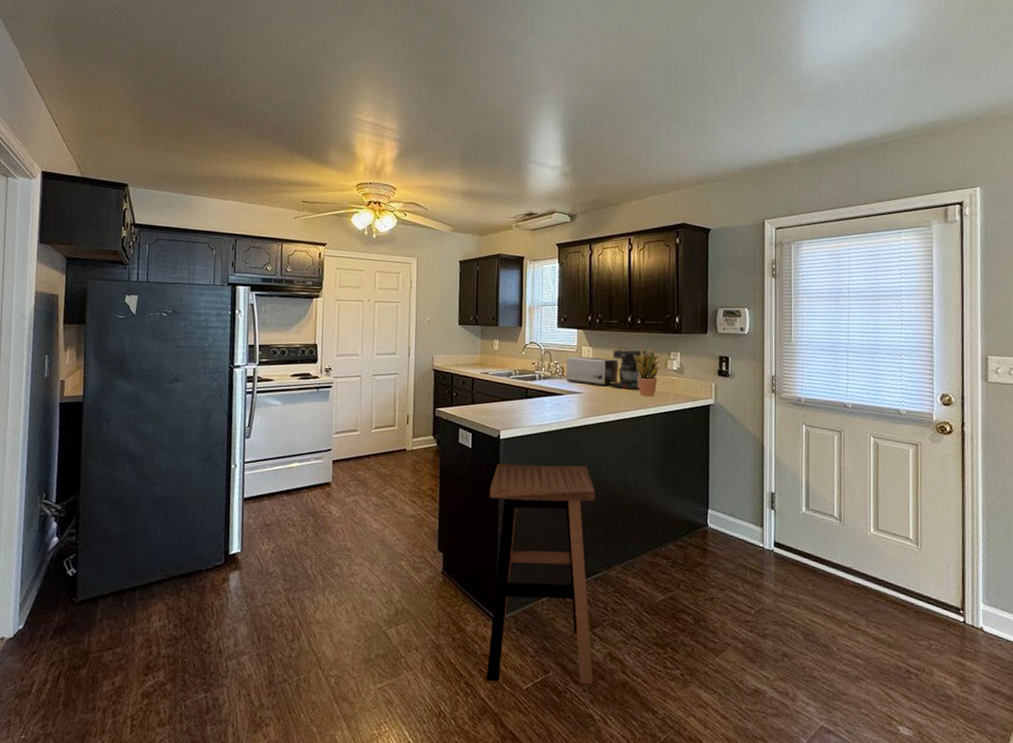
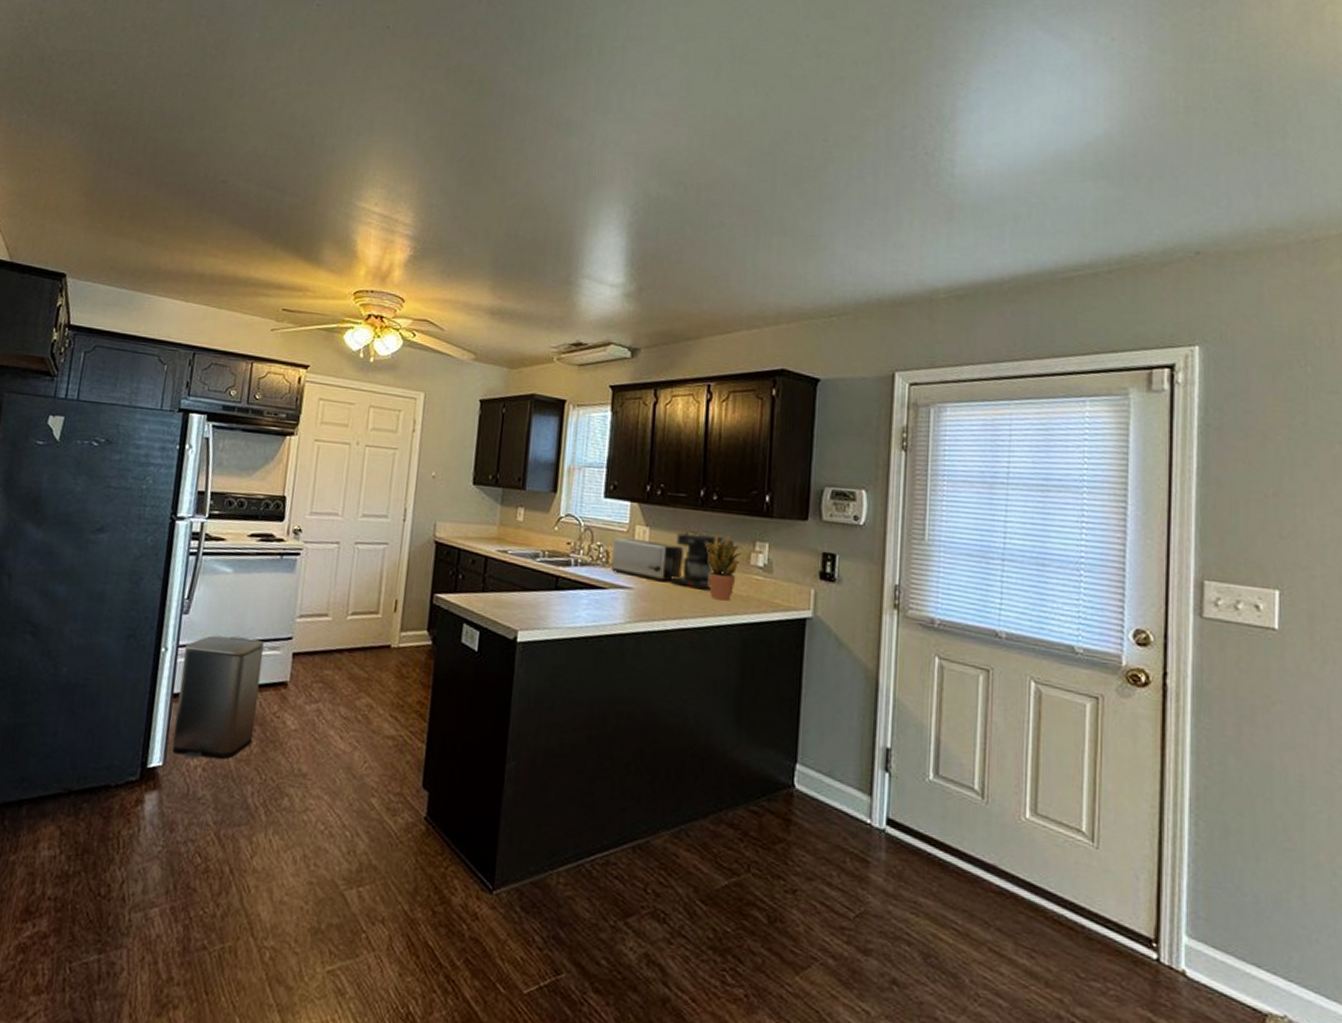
pedal bin: none [247,452,311,545] -> present [172,635,265,760]
bar stool: present [486,464,596,684] -> none [473,676,642,996]

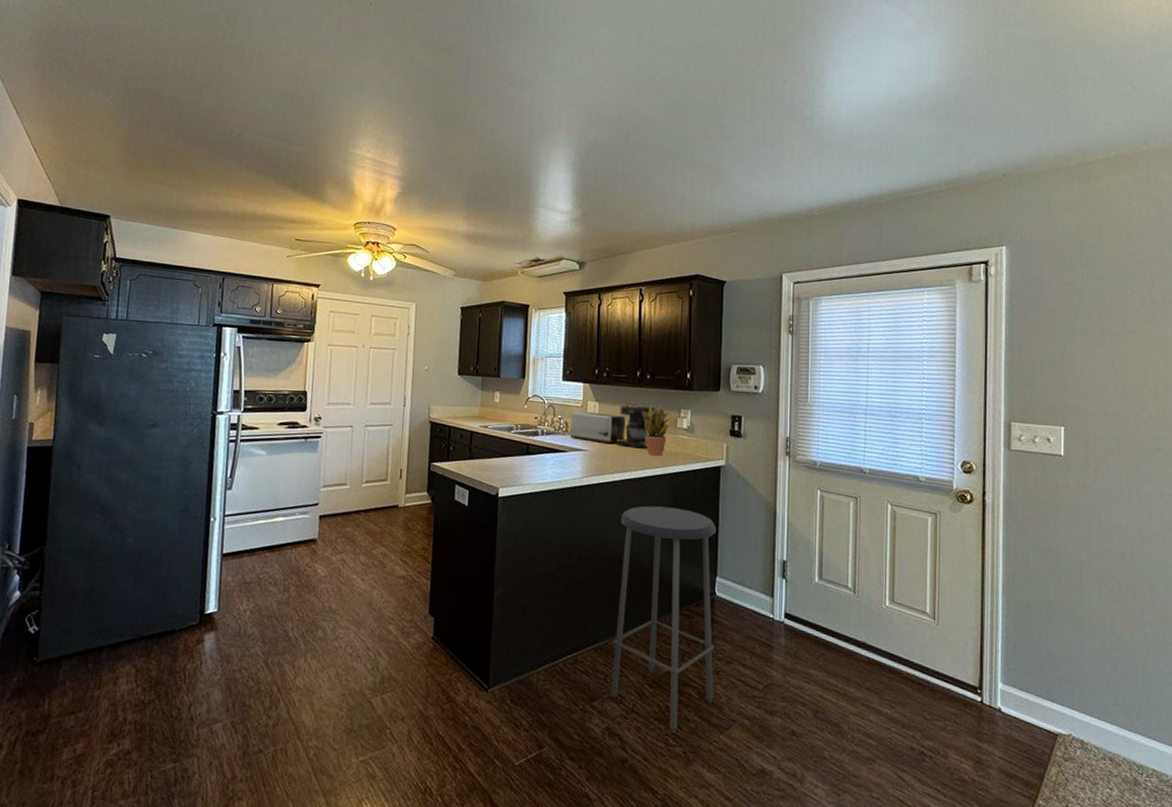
pedal bin: present [172,635,265,760] -> none [224,505,296,605]
bar stool: none [651,664,798,970] -> present [611,505,717,734]

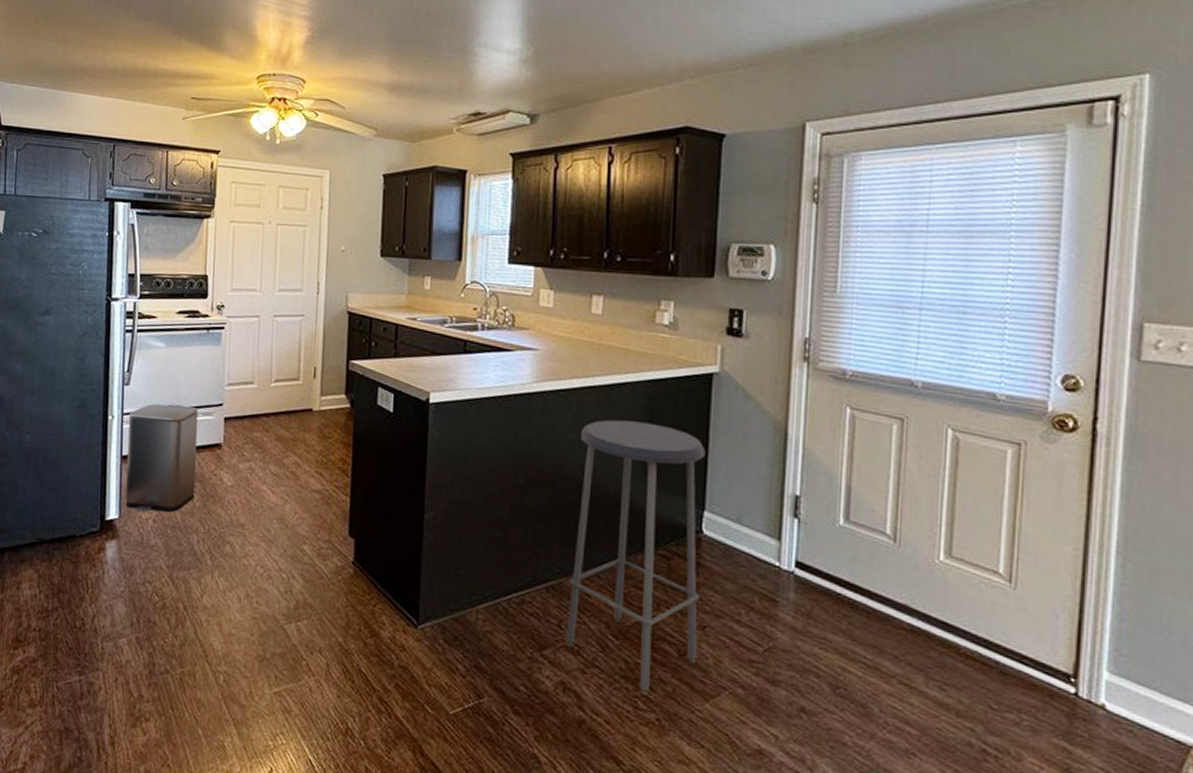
pedal bin: none [224,505,296,605] -> present [125,404,199,513]
toaster: present [569,411,626,444] -> none [516,301,588,343]
coffee maker: present [616,405,658,449] -> none [575,294,630,349]
potted plant: present [642,403,671,456] -> none [610,292,648,359]

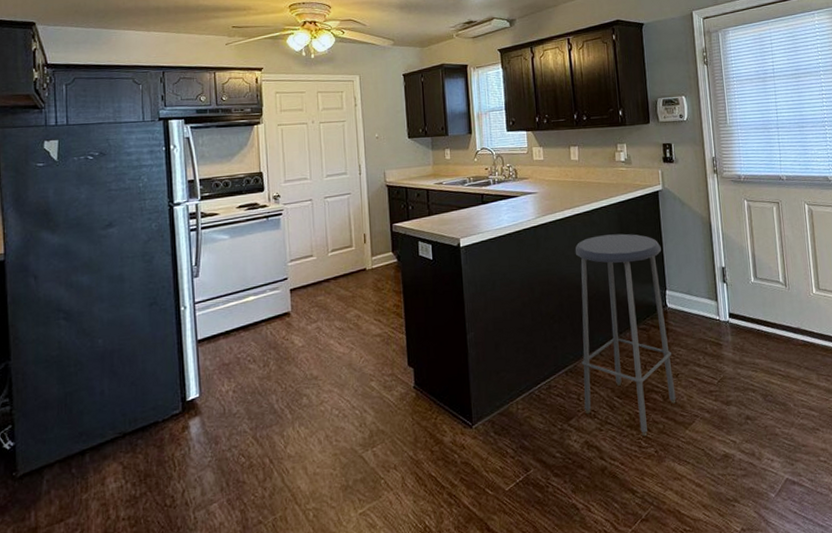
pedal bin: present [125,404,199,513] -> none [200,285,270,387]

